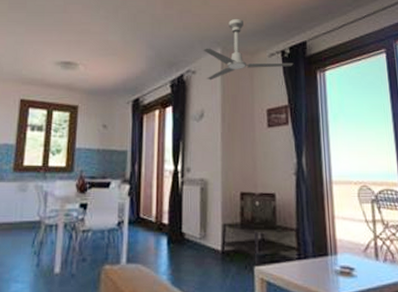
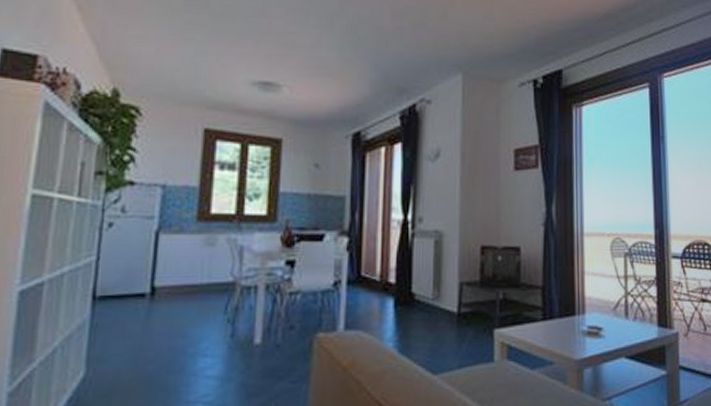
ceiling fan: present [203,18,294,81] -> none [440,37,547,113]

